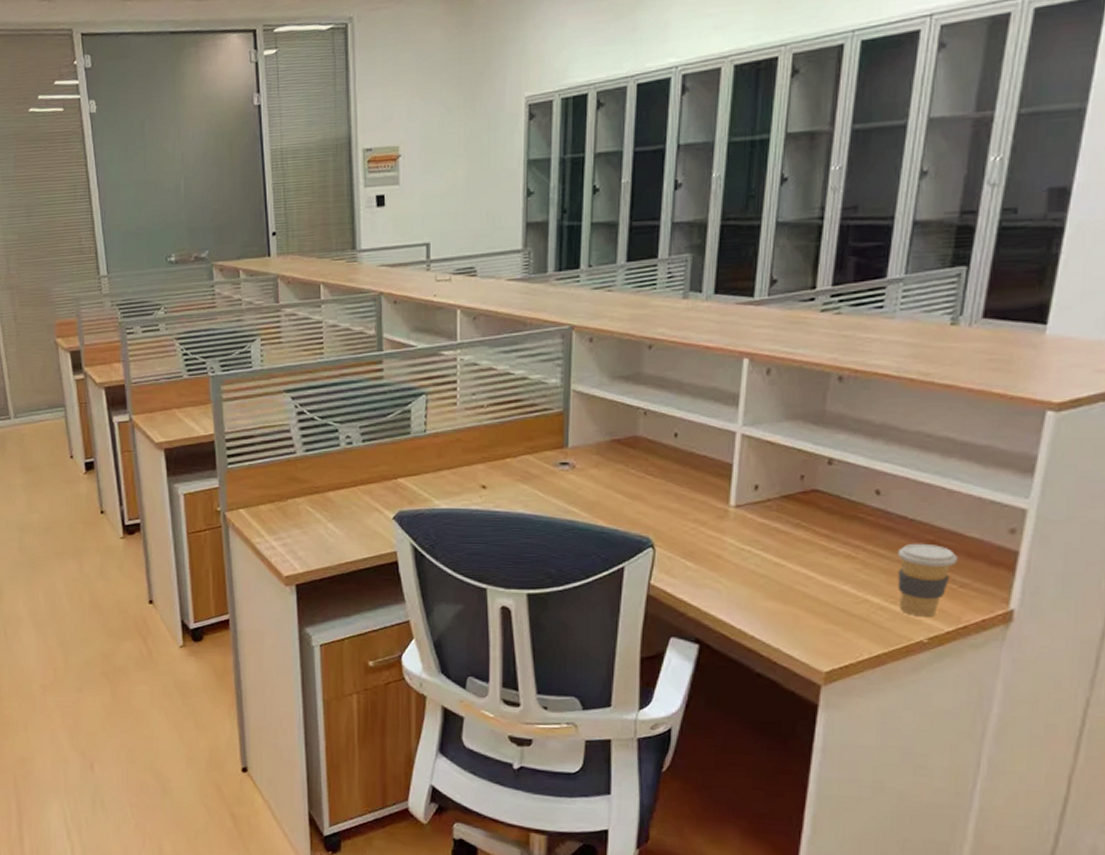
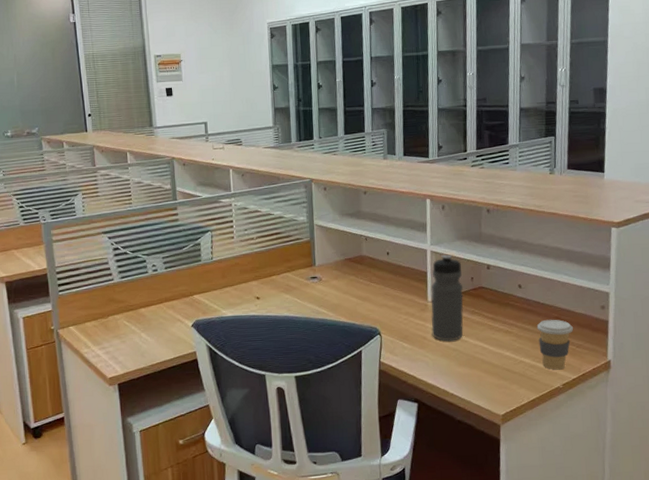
water bottle: none [730,440,788,564] -> present [430,254,464,341]

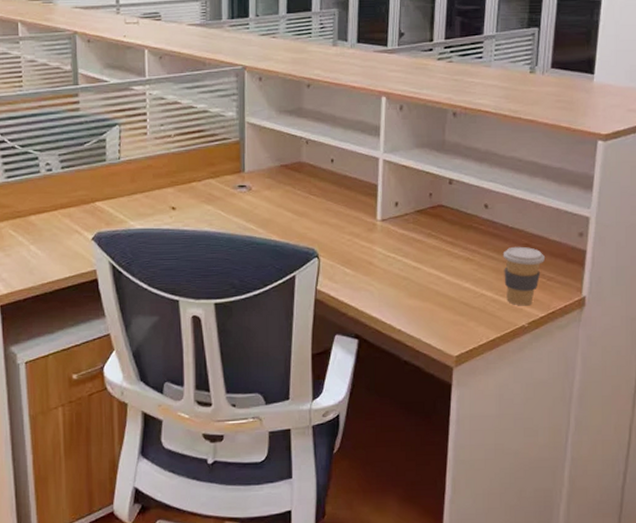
water bottle: present [430,254,464,341] -> none [379,164,420,268]

